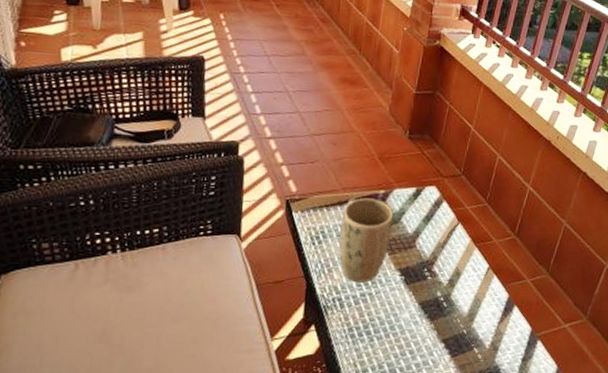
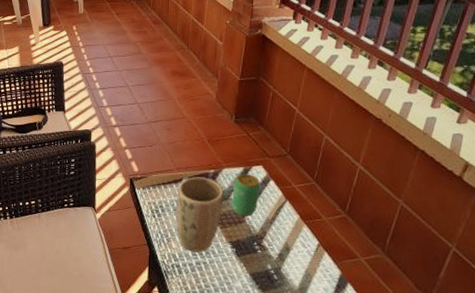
beverage can: none [401,194,433,241] -> present [231,173,261,216]

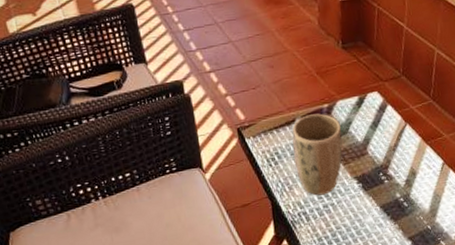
beverage can: present [231,173,261,216] -> none [350,102,379,148]

